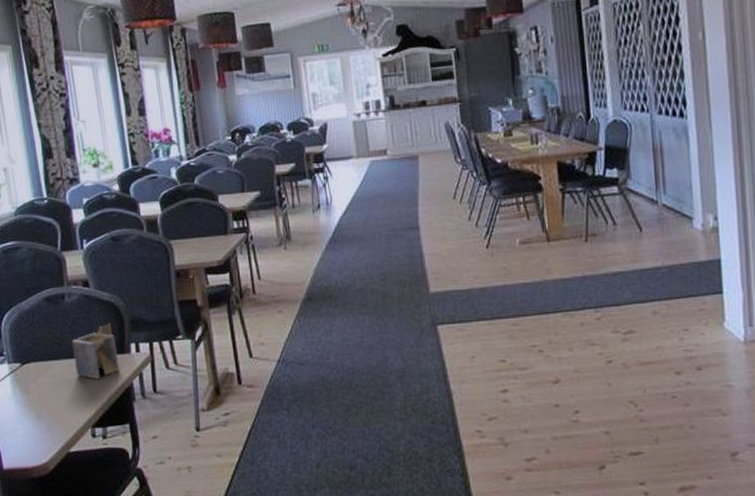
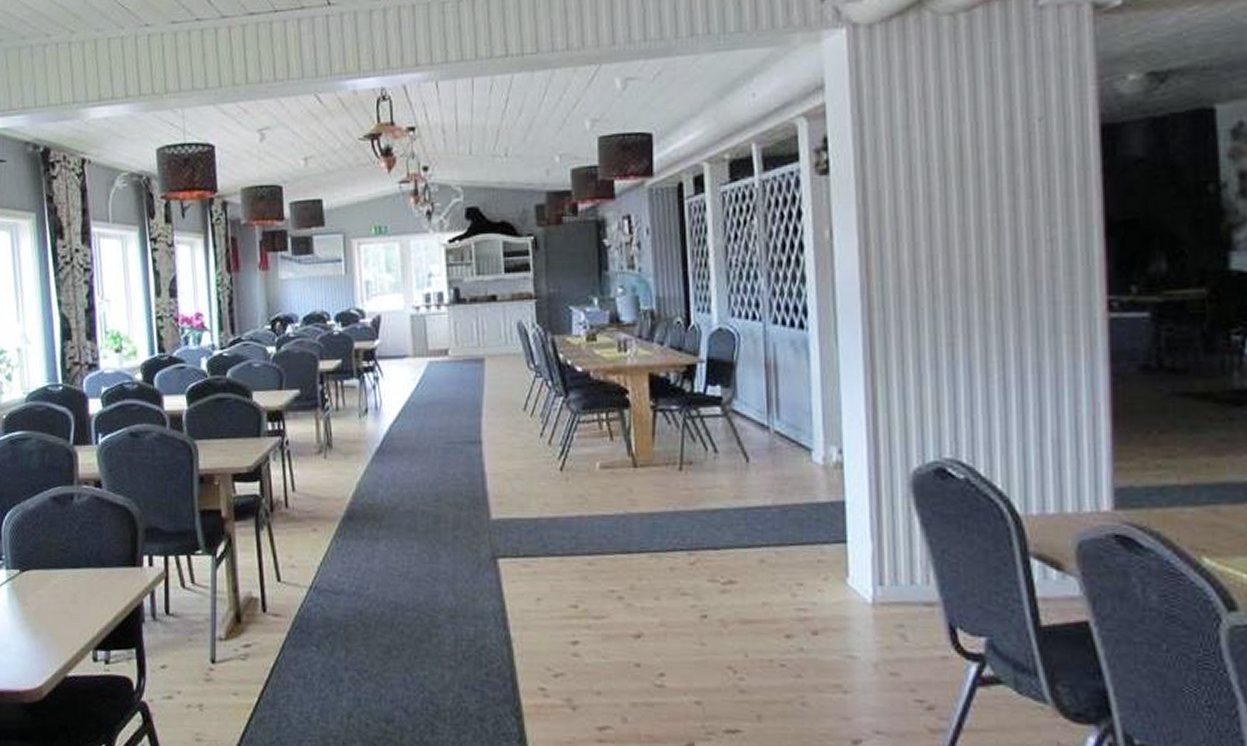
napkin holder: present [72,324,119,379] -> none [78,531,129,594]

